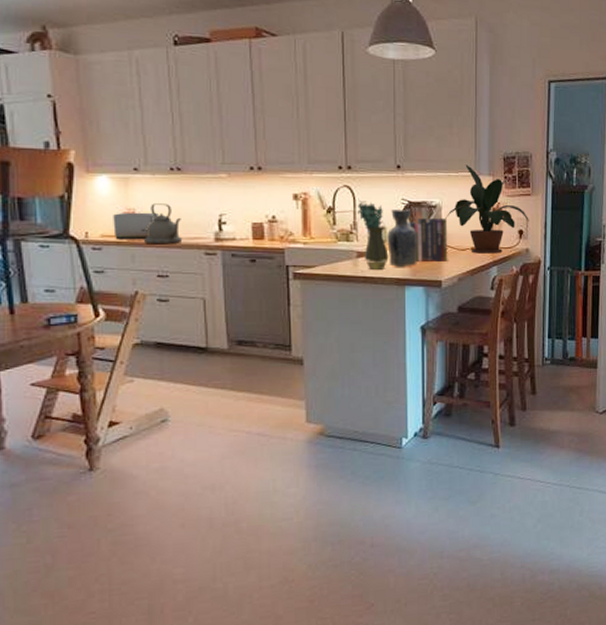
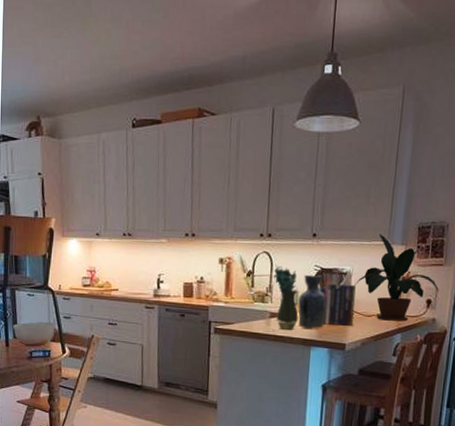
bowl: none [20,279,82,312] -> present [13,322,55,347]
toaster: present [113,212,159,240] -> none [79,270,113,293]
kettle: present [143,203,183,245] -> none [100,263,129,298]

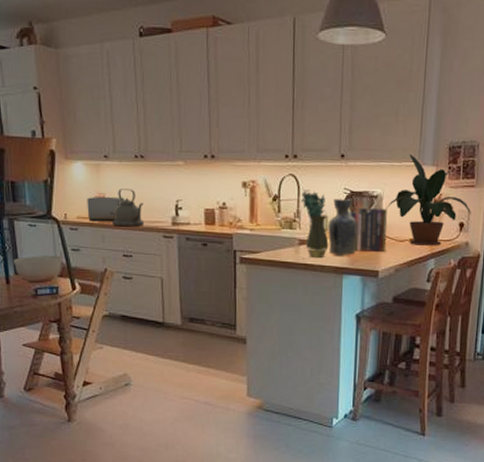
toaster: none [79,270,113,293] -> present [87,196,125,222]
kettle: none [100,263,129,298] -> present [111,188,145,227]

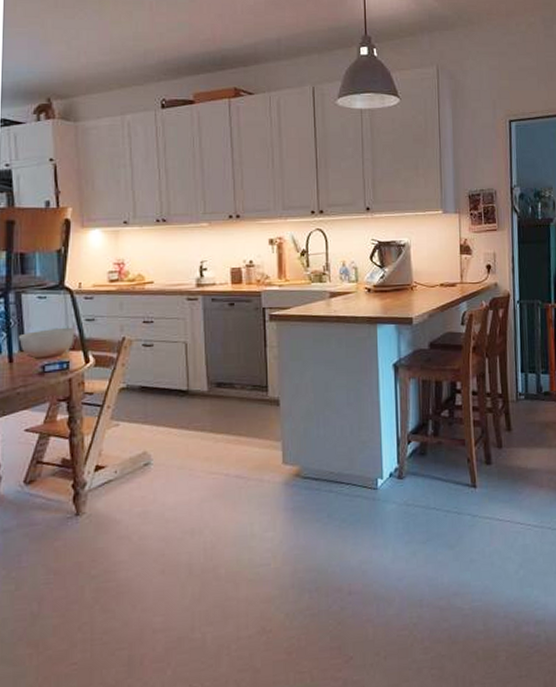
toaster: present [87,196,125,222] -> none [104,262,145,289]
kettle: present [111,188,145,227] -> none [131,253,167,292]
vase: present [301,188,329,258] -> none [330,241,360,309]
ceramic jug: present [328,198,359,256] -> none [358,248,389,306]
books: present [347,207,387,253] -> none [377,255,418,301]
potted plant: present [386,154,471,246] -> none [414,204,496,290]

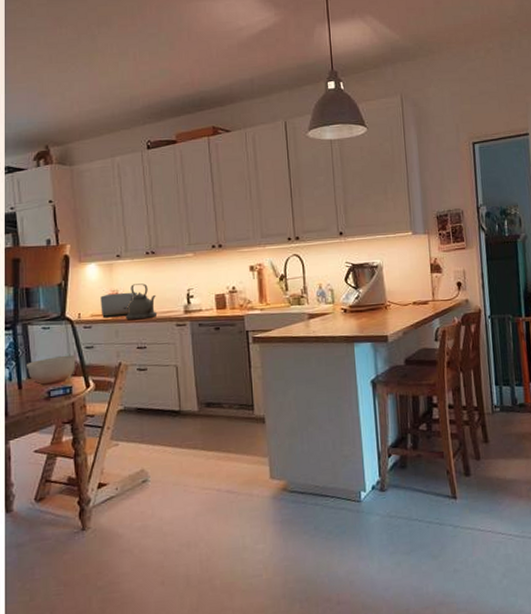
toaster: none [104,262,145,289] -> present [100,291,137,318]
kettle: none [131,253,167,292] -> present [125,283,158,321]

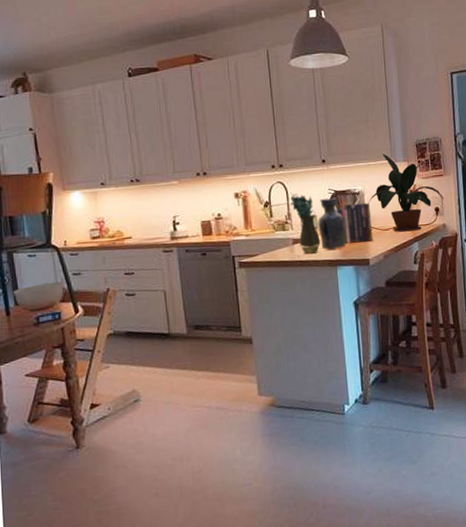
toaster: present [100,291,137,318] -> none [86,219,123,245]
kettle: present [125,283,158,321] -> none [111,211,144,247]
vase: none [306,266,337,329] -> present [290,193,321,254]
ceramic jug: none [334,270,364,326] -> present [318,197,346,250]
books: none [351,276,392,320] -> present [334,202,374,245]
potted plant: none [387,226,466,308] -> present [368,154,444,232]

